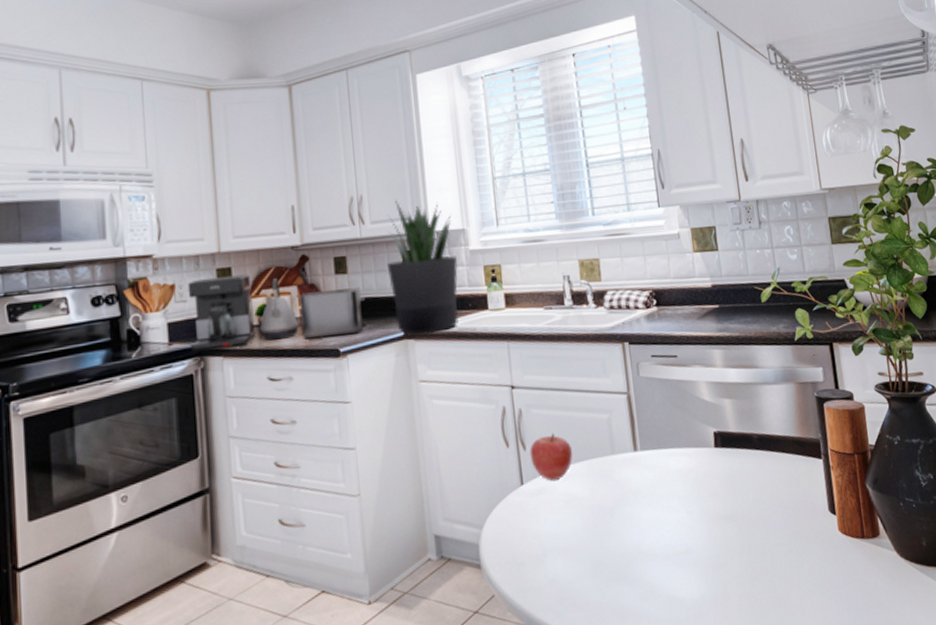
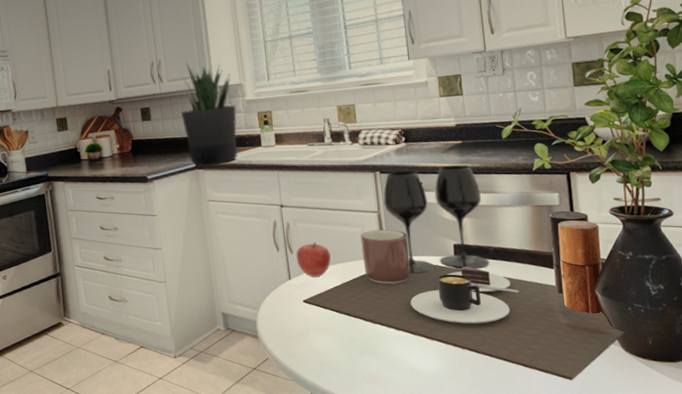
coffee maker: present [187,274,256,353] -> none [37,122,87,179]
kettle: present [259,278,299,341] -> none [88,125,117,170]
toaster: present [299,288,367,339] -> none [116,131,167,169]
place setting: none [538,458,900,598] -> present [303,264,626,381]
mug: none [607,415,666,487] -> present [360,229,411,285]
wine glass: none [632,334,753,471] -> present [382,165,489,274]

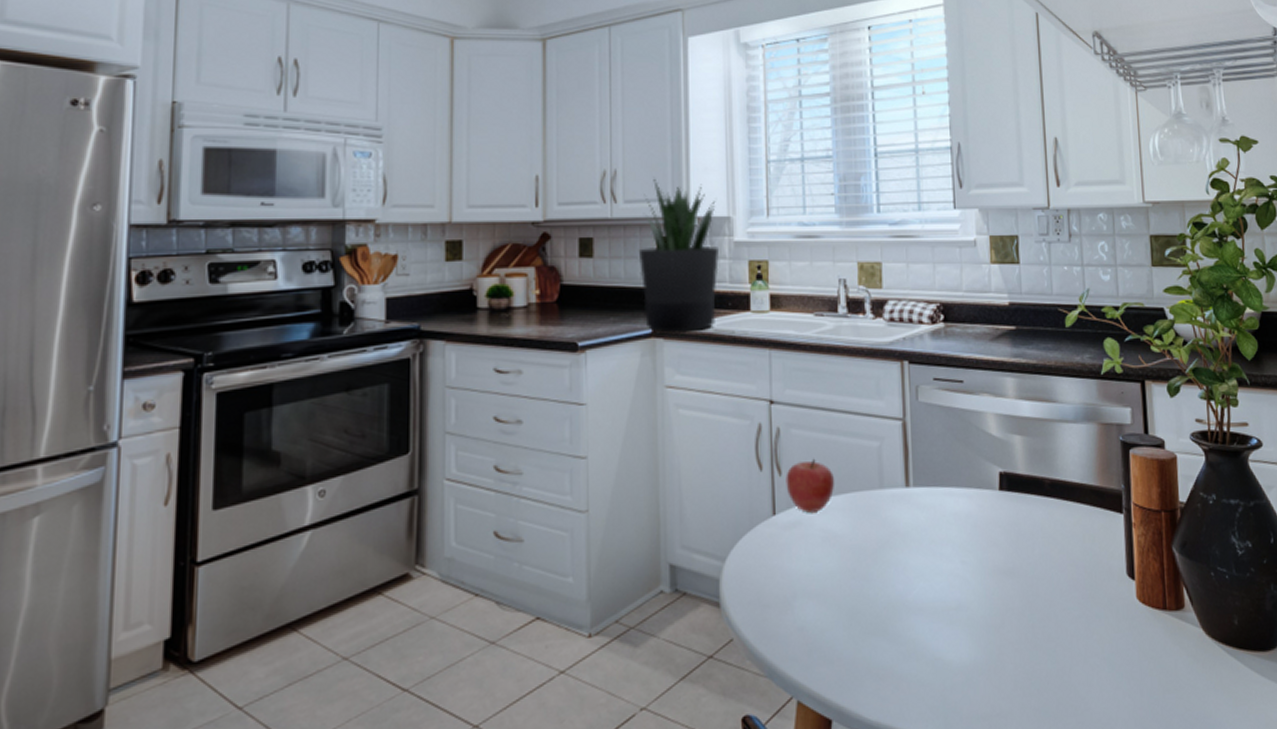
place setting: present [303,264,626,381] -> none [790,500,1208,678]
mug: present [360,229,411,285] -> none [877,445,942,529]
wine glass: present [382,165,489,274] -> none [910,359,1044,513]

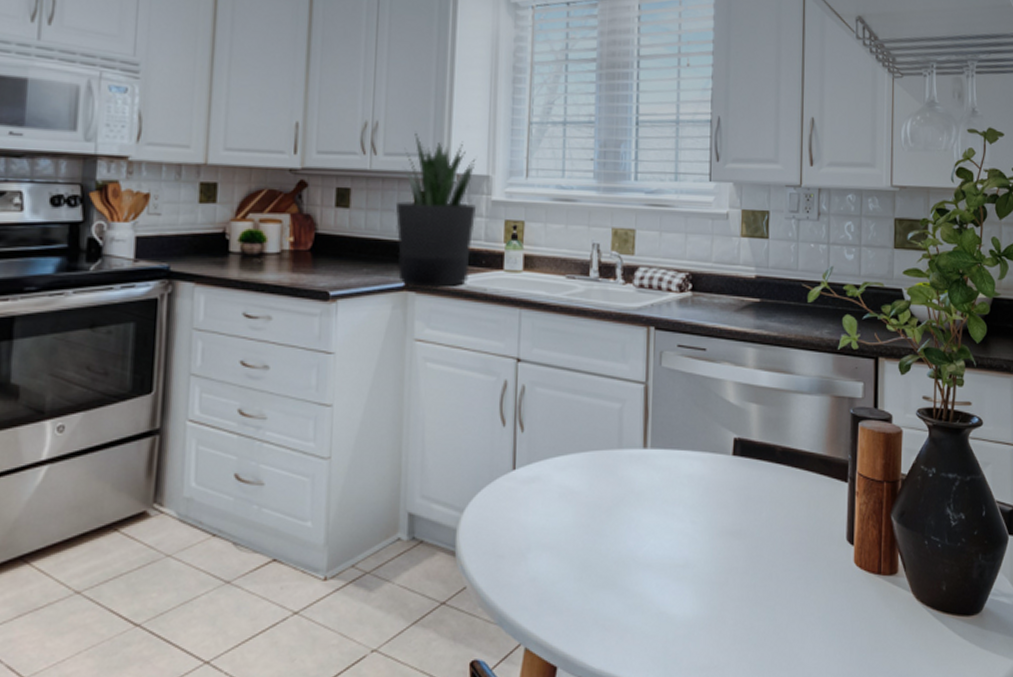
fruit: present [786,458,835,513] -> none [527,416,576,469]

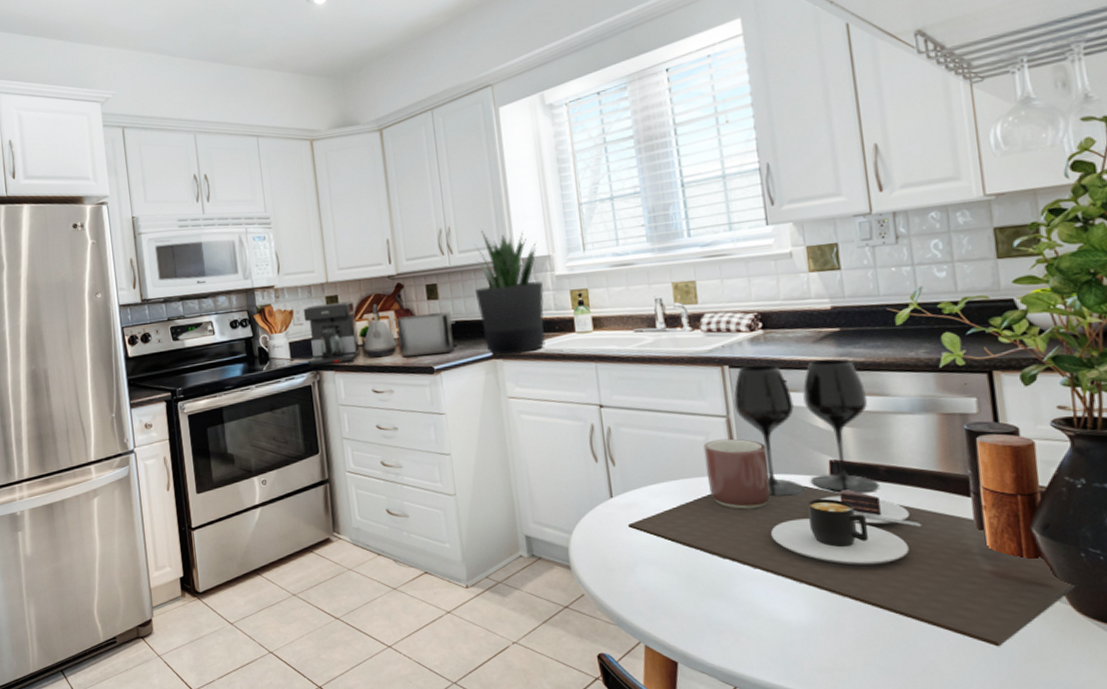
coffee maker: none [158,191,238,276] -> present [303,301,361,368]
kettle: none [240,202,287,272] -> present [363,304,397,358]
toaster: none [288,223,366,277] -> present [396,312,458,358]
place setting: none [528,464,920,637] -> present [628,485,1078,647]
mug: none [616,408,678,488] -> present [703,438,771,510]
wine glass: none [653,329,775,475] -> present [732,358,879,497]

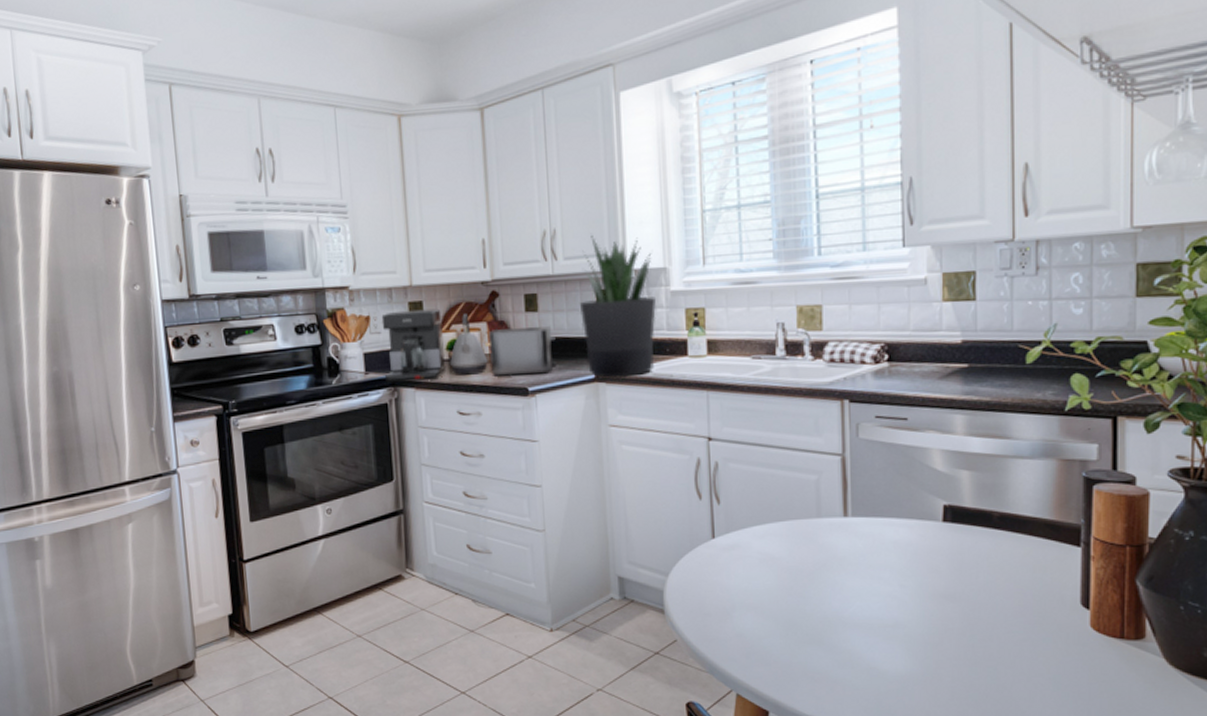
place setting: present [628,485,1078,647] -> none [729,530,1173,699]
mug: present [703,438,771,510] -> none [815,478,881,554]
wine glass: present [732,358,879,497] -> none [849,396,991,541]

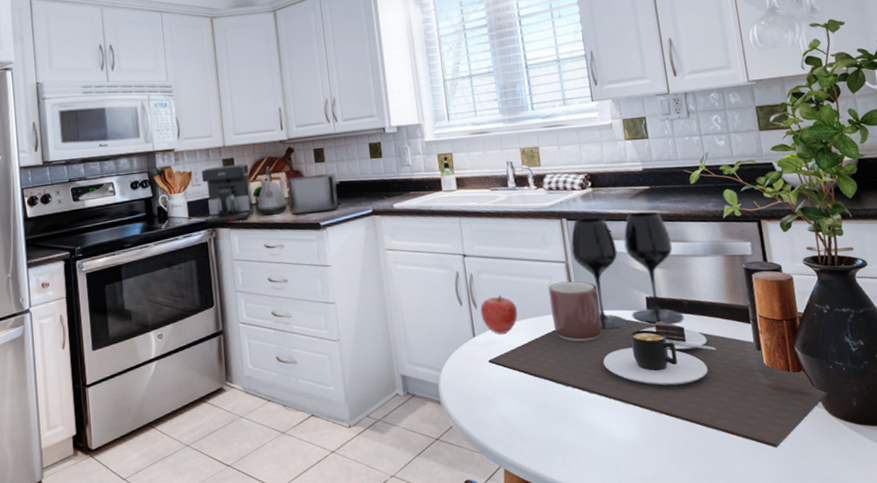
planter: present [579,234,656,378] -> none [356,101,418,212]
fruit: none [724,489,773,537] -> present [480,294,518,334]
place setting: none [729,530,1173,699] -> present [489,319,829,448]
mug: none [815,478,881,554] -> present [548,281,602,342]
wine glass: none [849,396,991,541] -> present [570,211,684,330]

